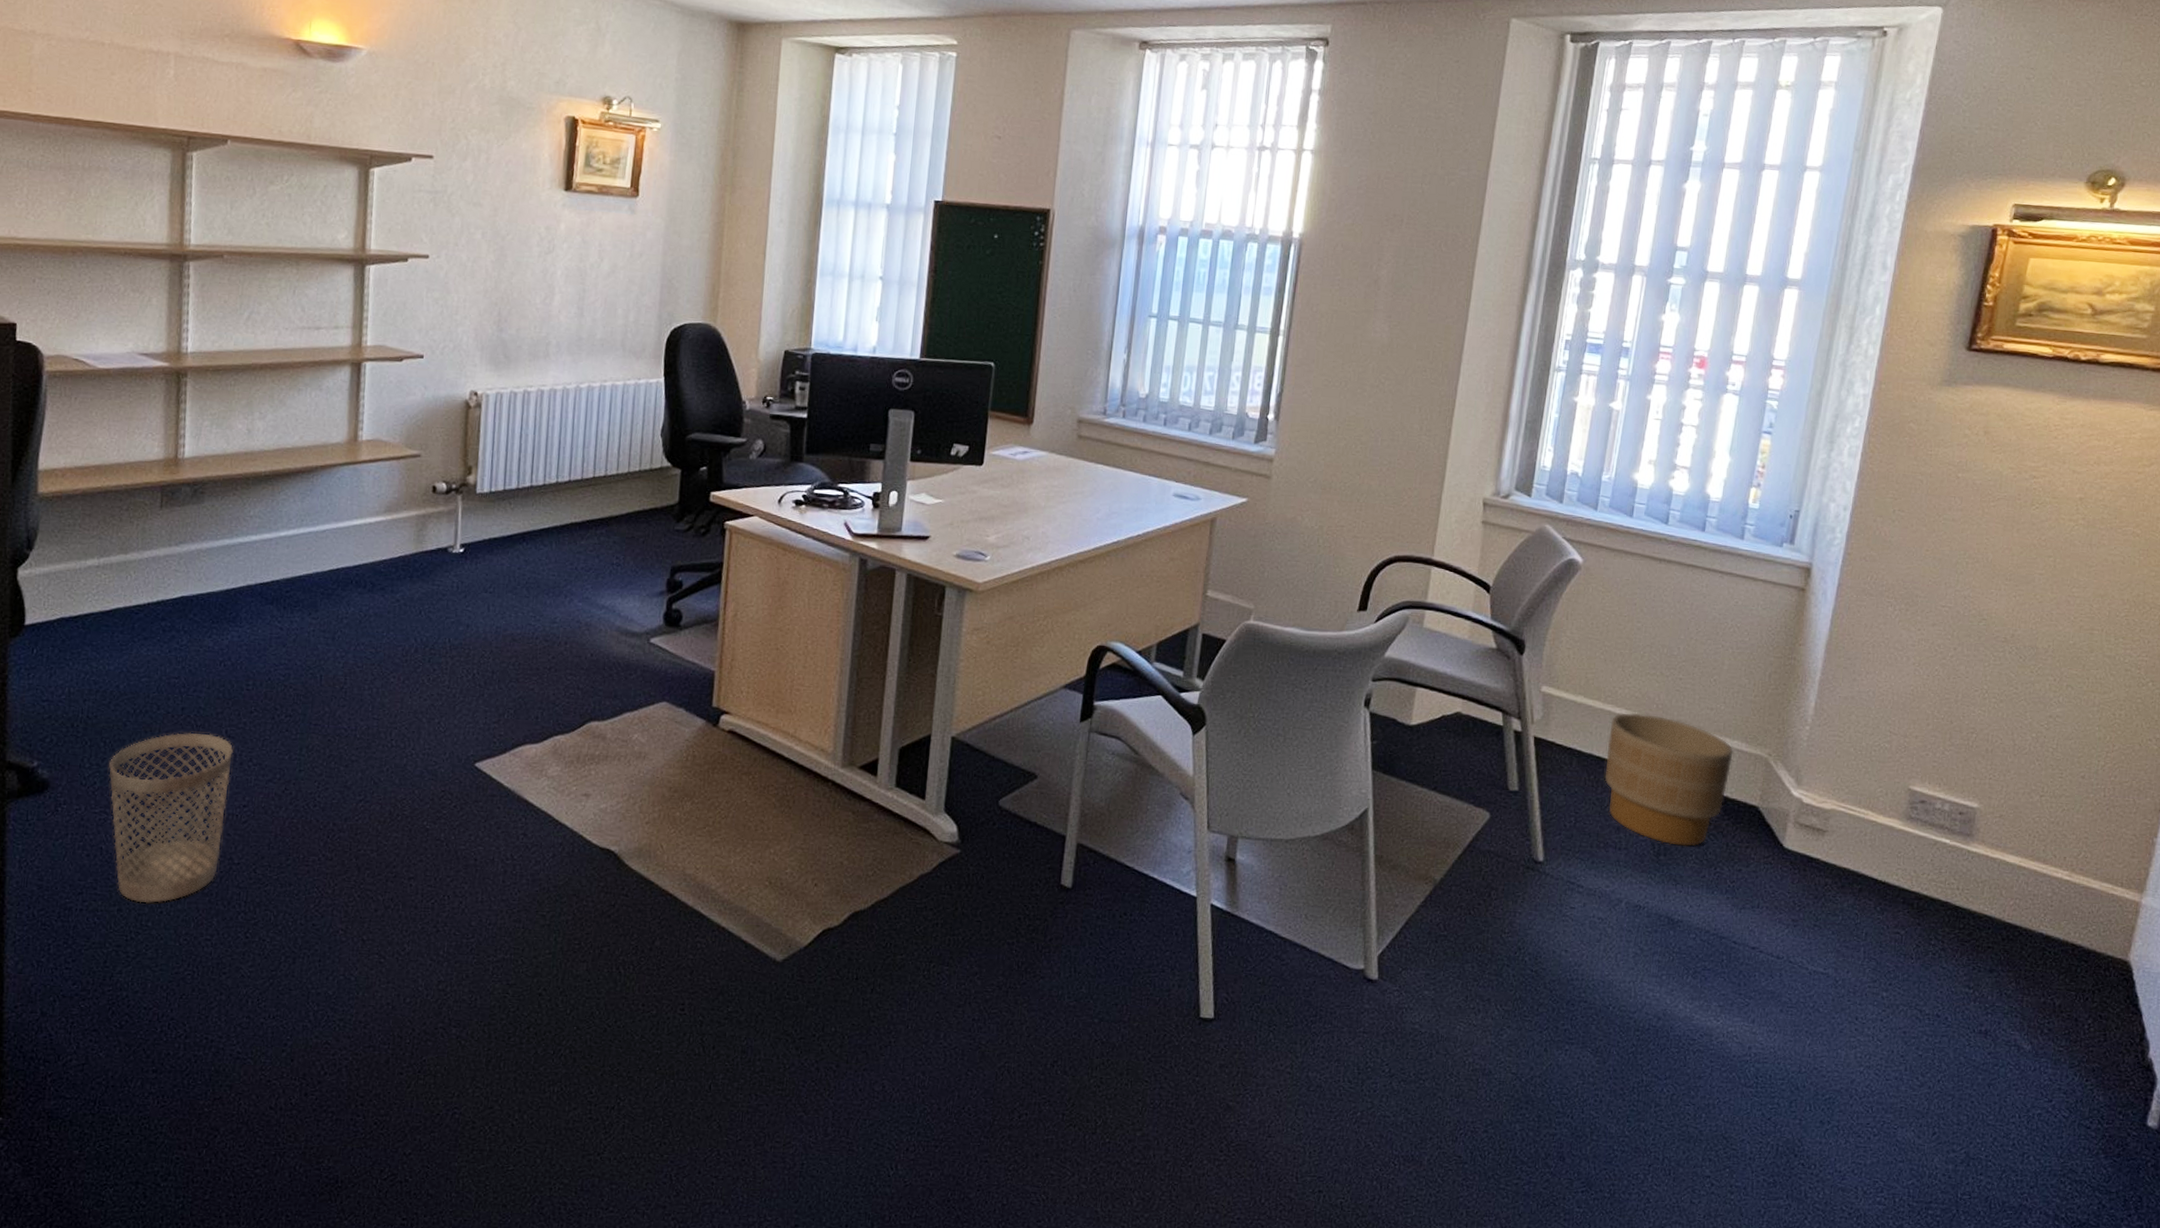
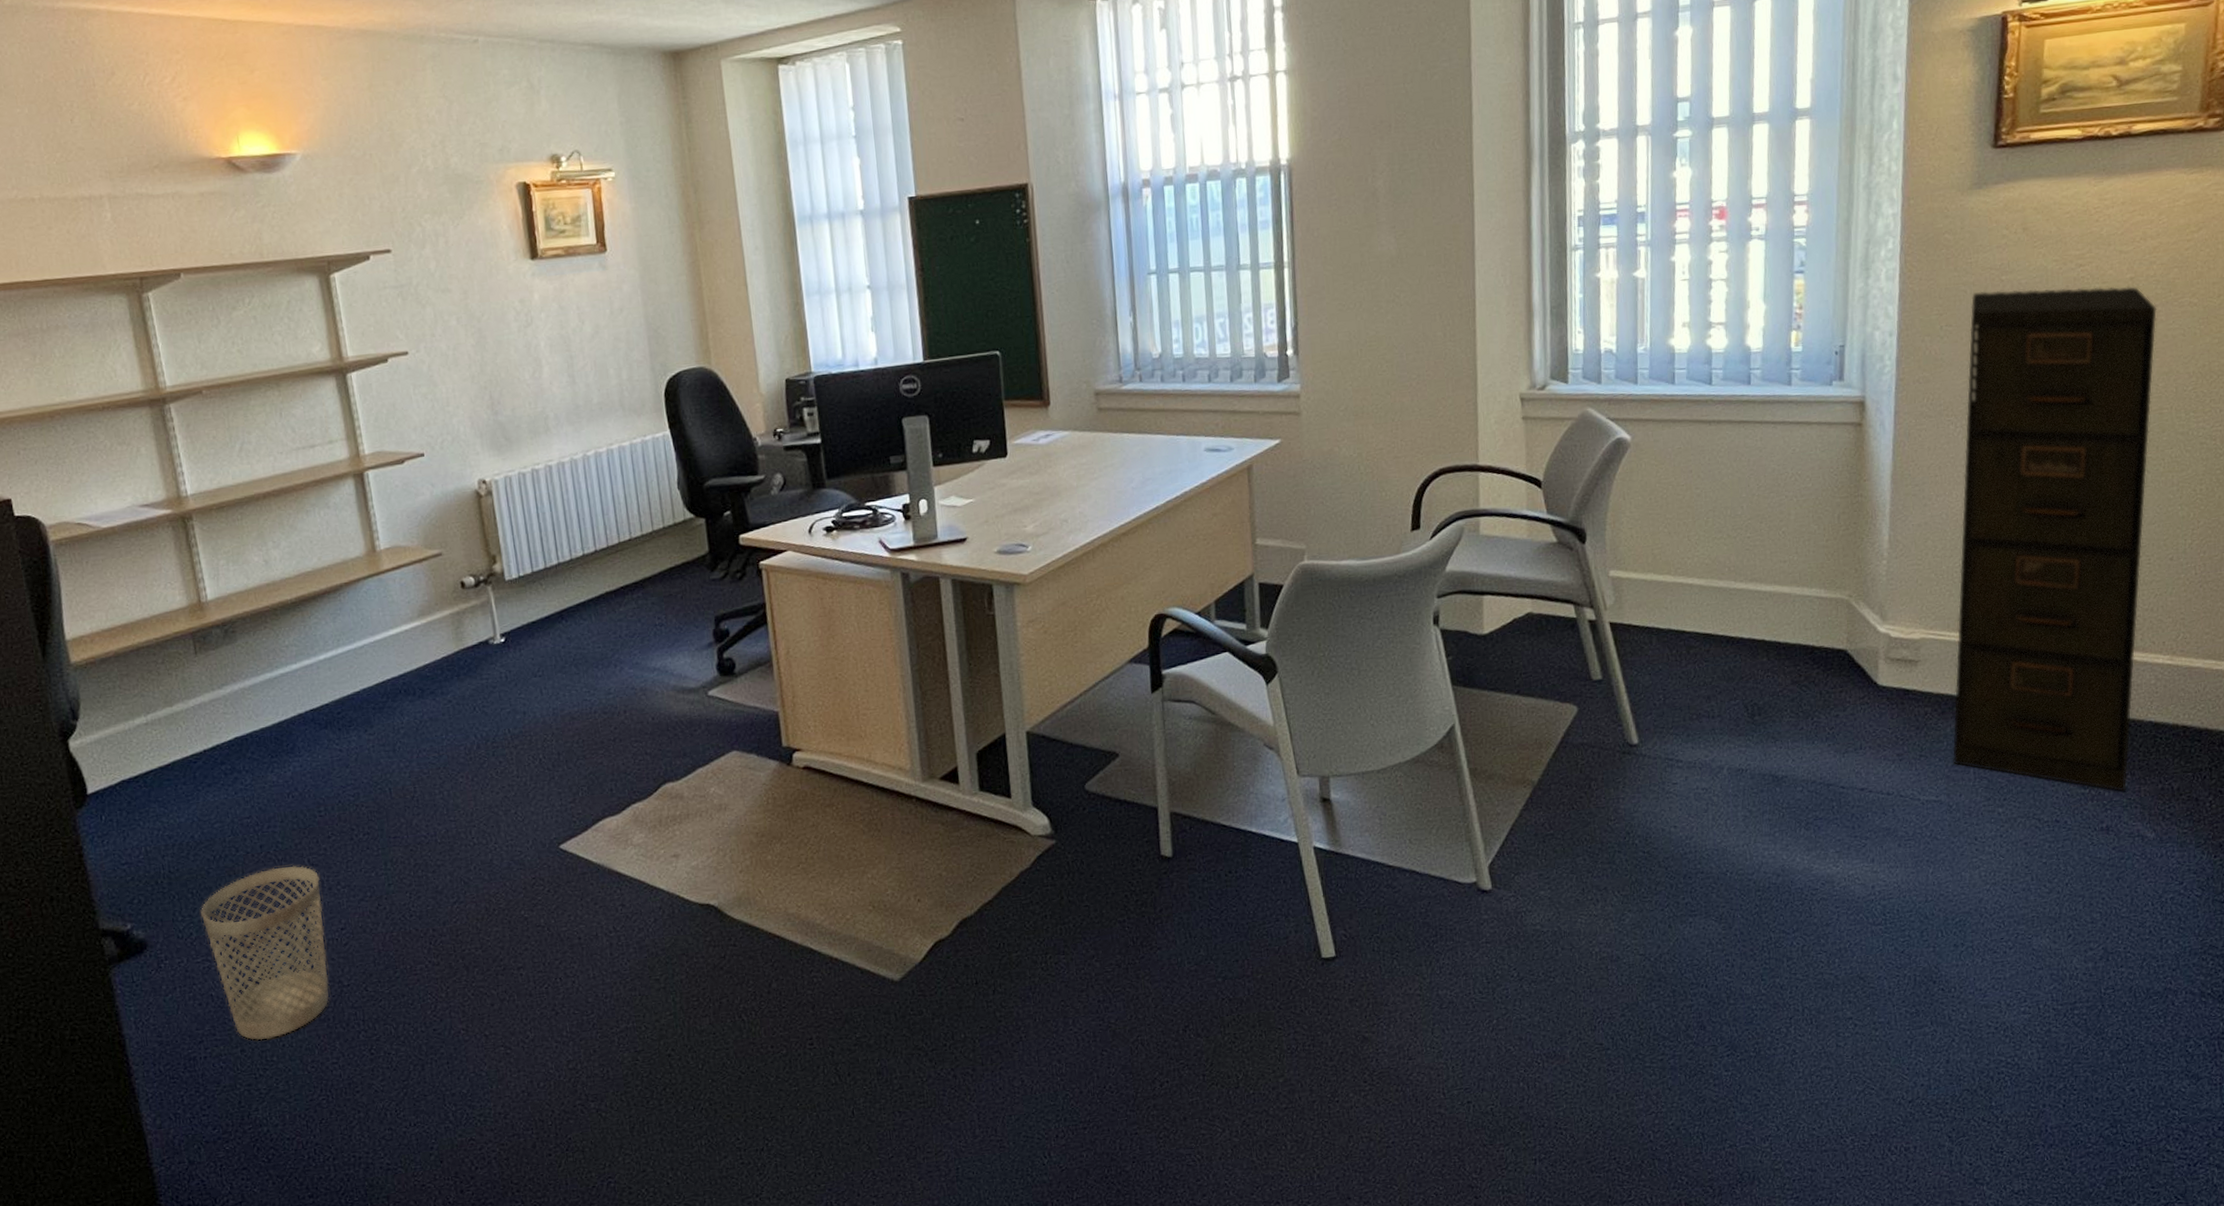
planter: present [1604,712,1734,847] -> none [1684,578,1814,704]
filing cabinet: none [1844,484,2102,999] -> present [1952,286,2157,792]

